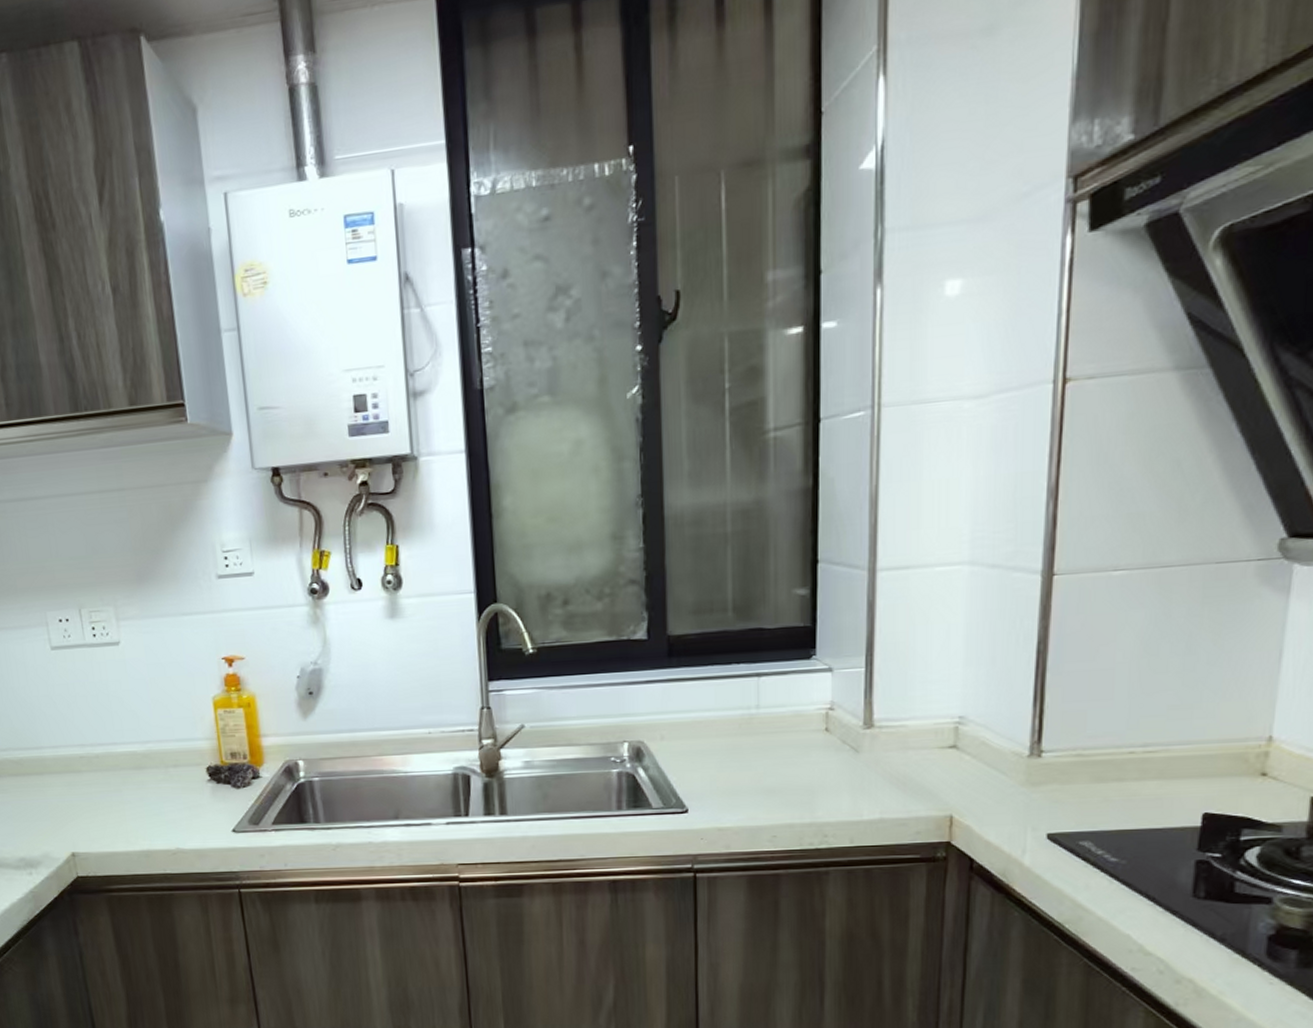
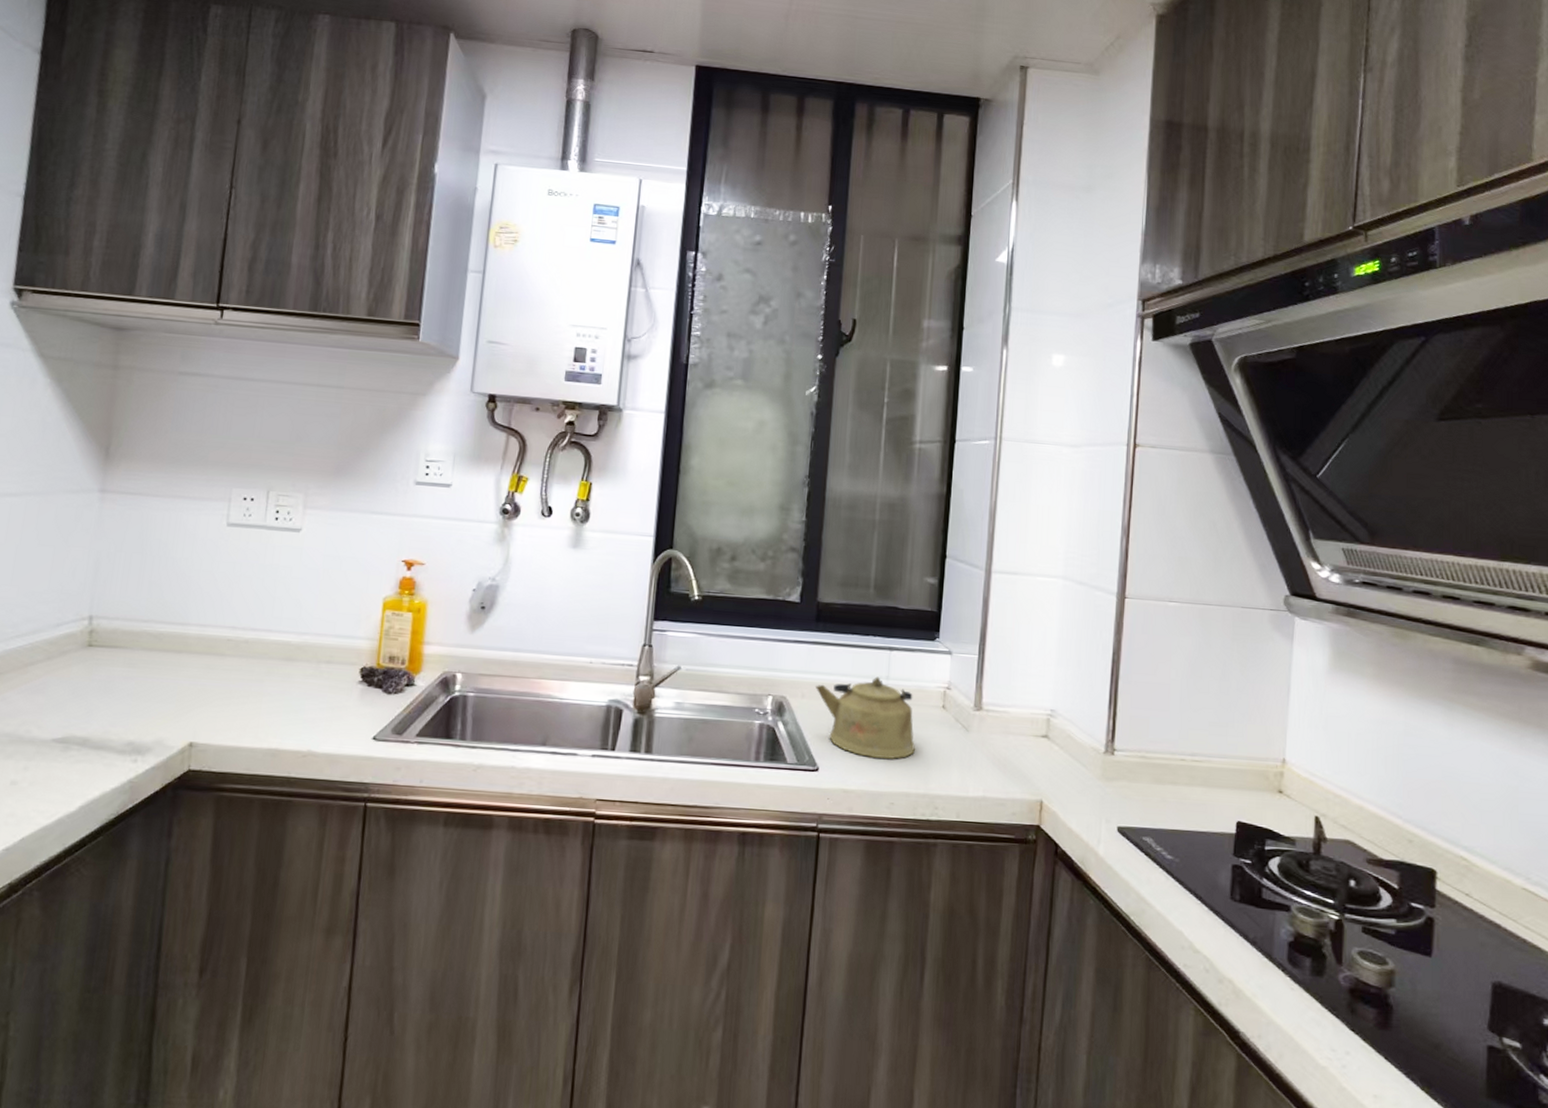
kettle: none [674,707,796,792] -> present [815,676,915,759]

